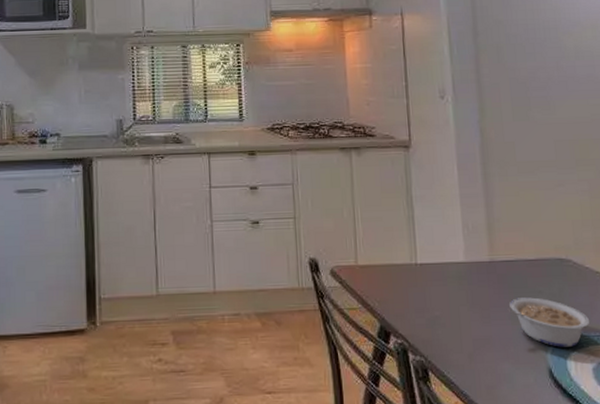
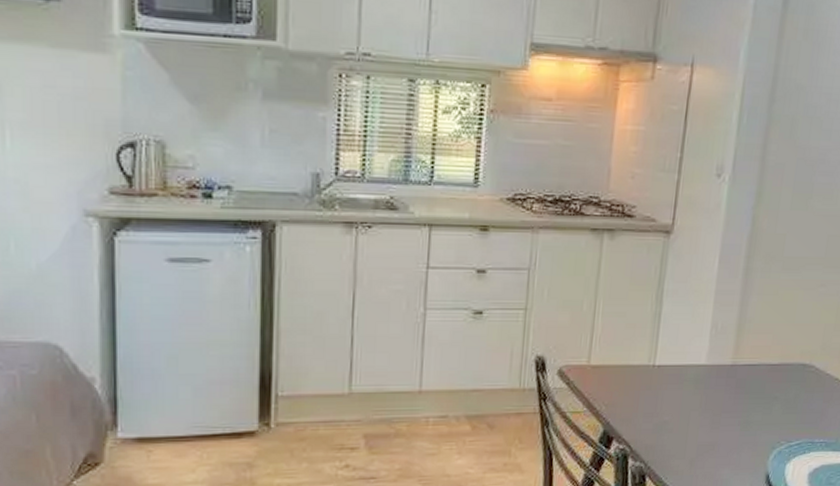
legume: present [507,297,590,347] -> none [739,403,818,453]

